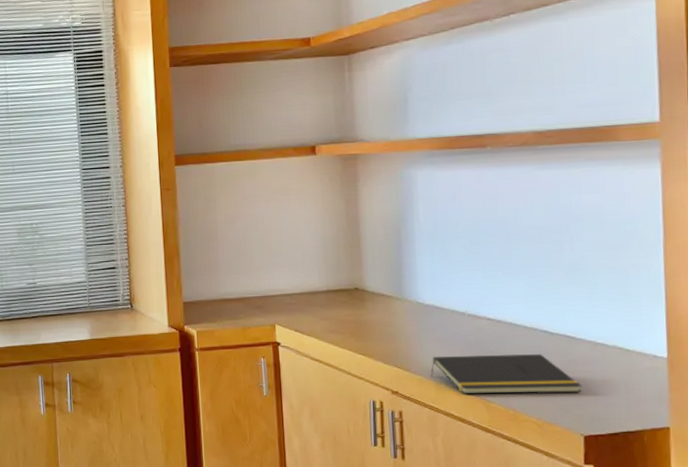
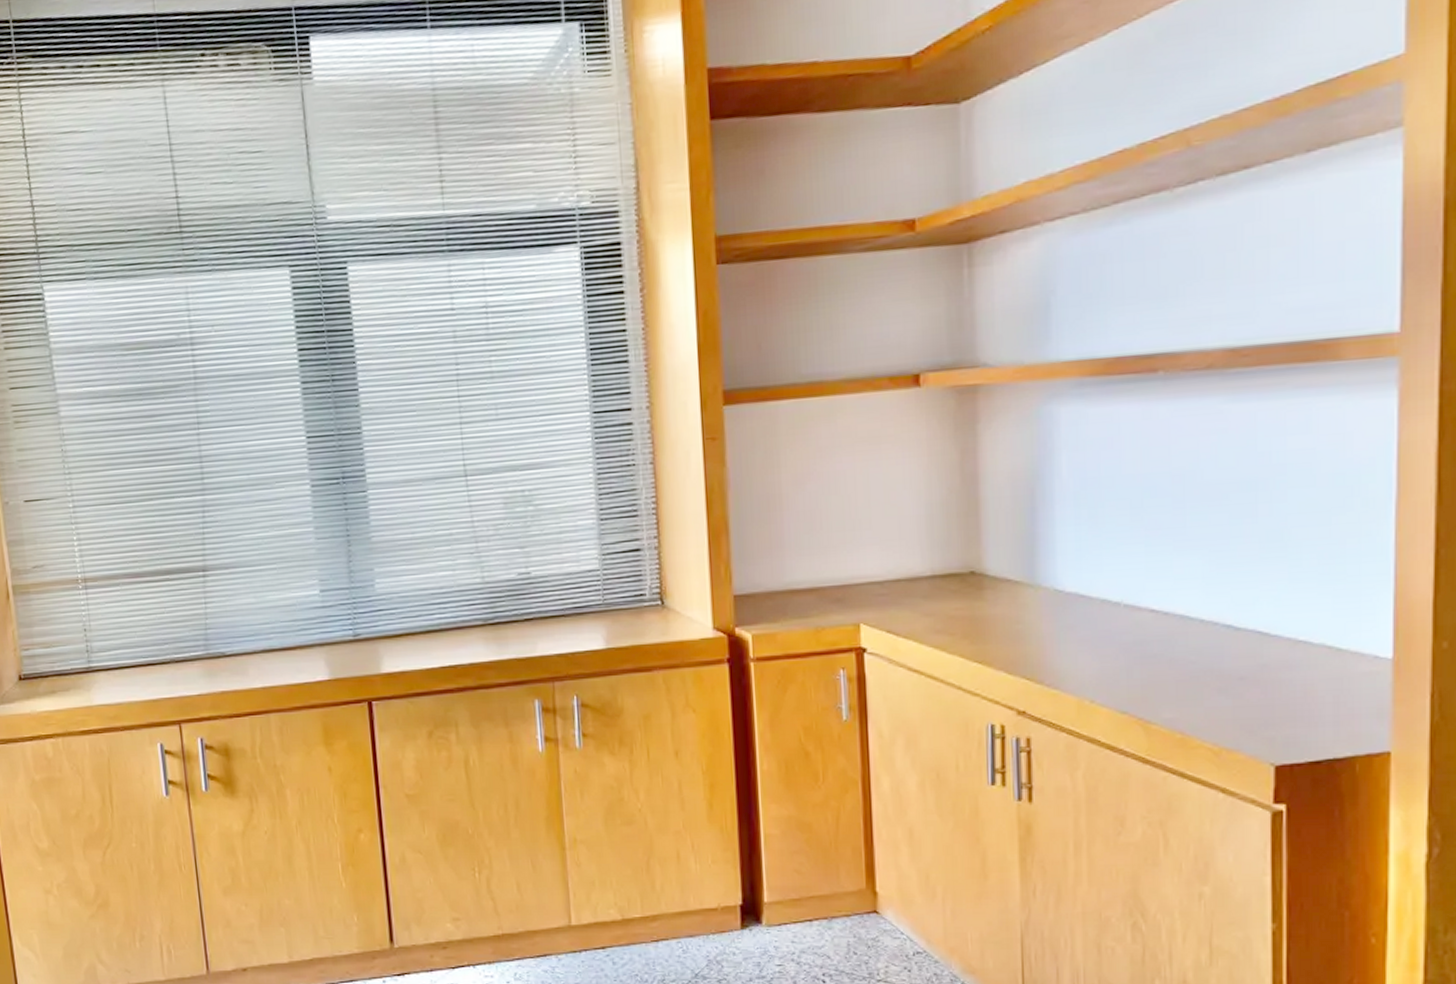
notepad: present [430,354,582,395] -> none [1070,657,1275,714]

